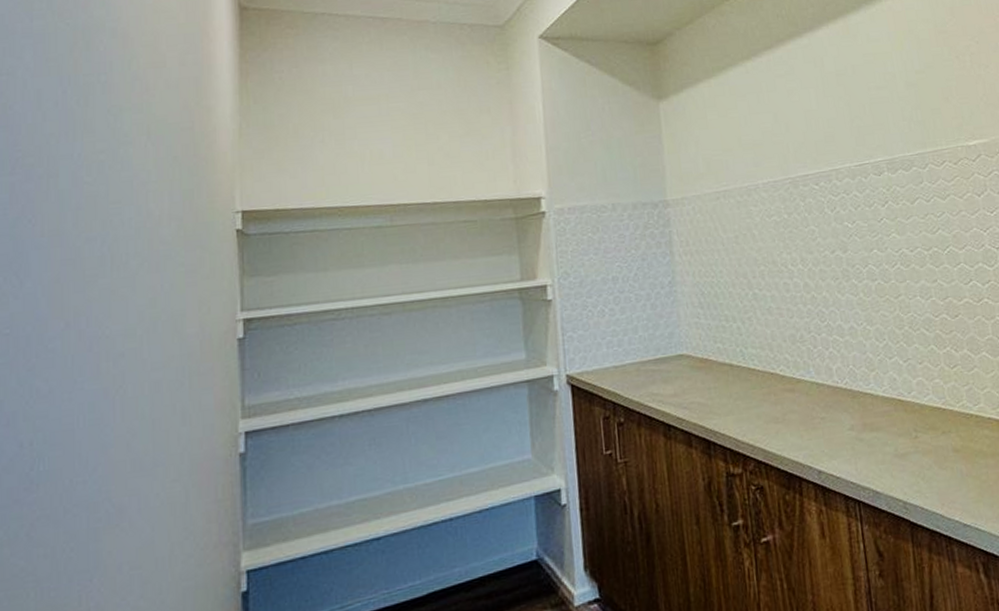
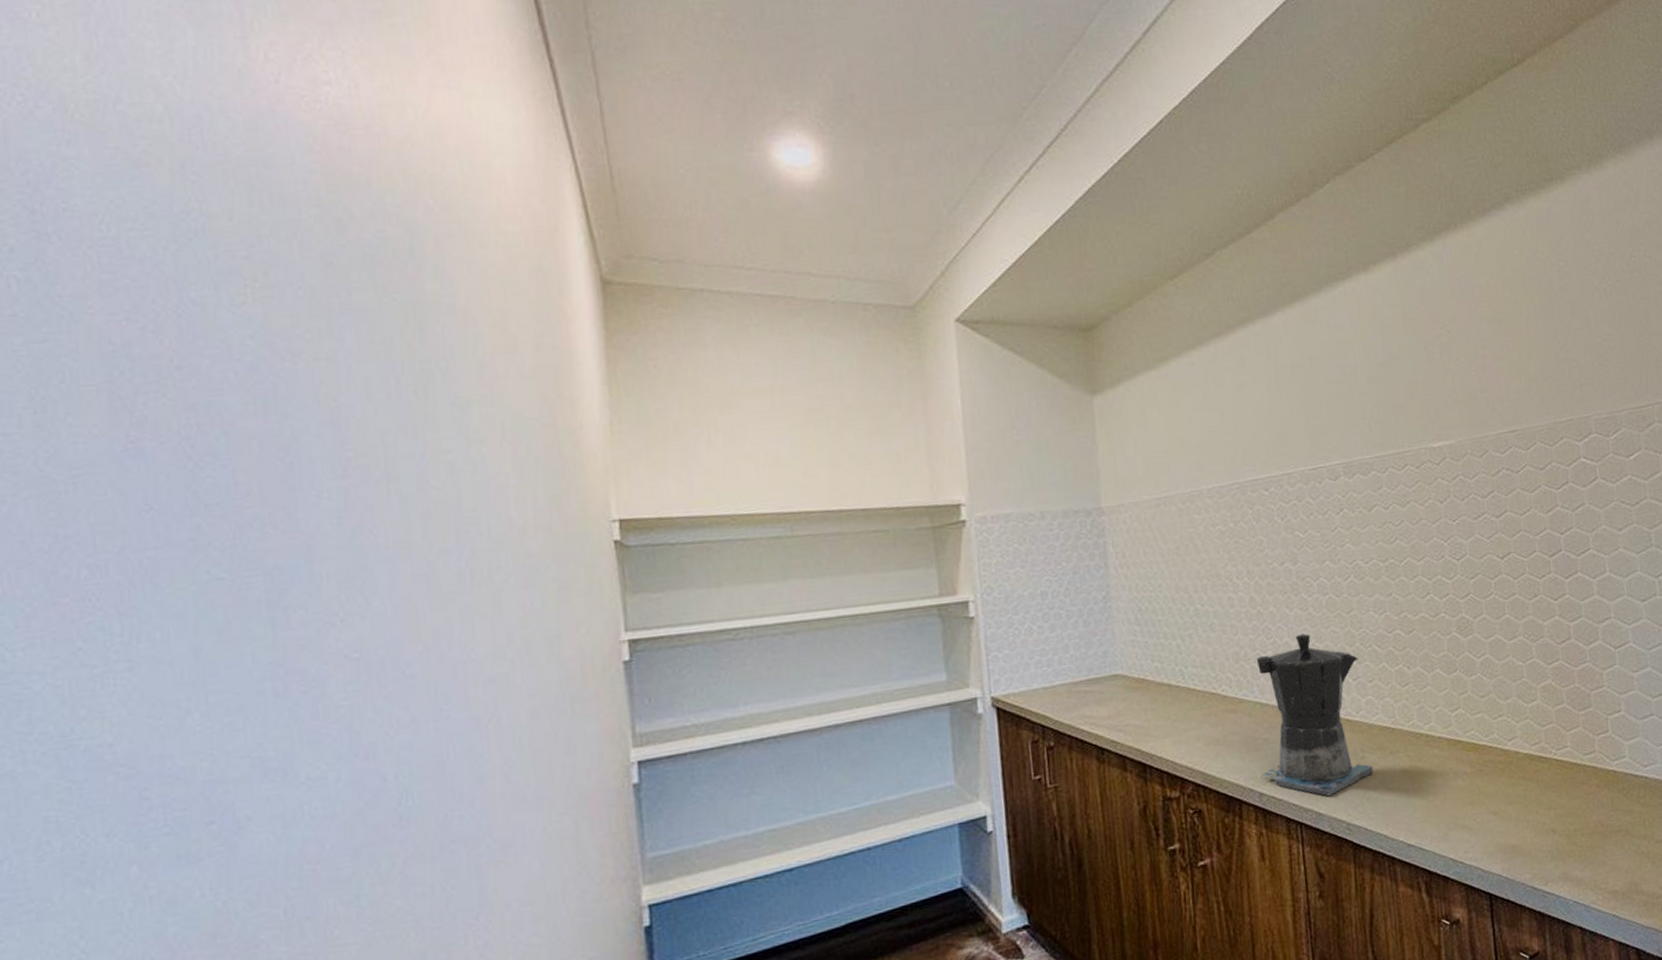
coffee maker: none [811,317,927,475] -> present [1256,633,1374,797]

